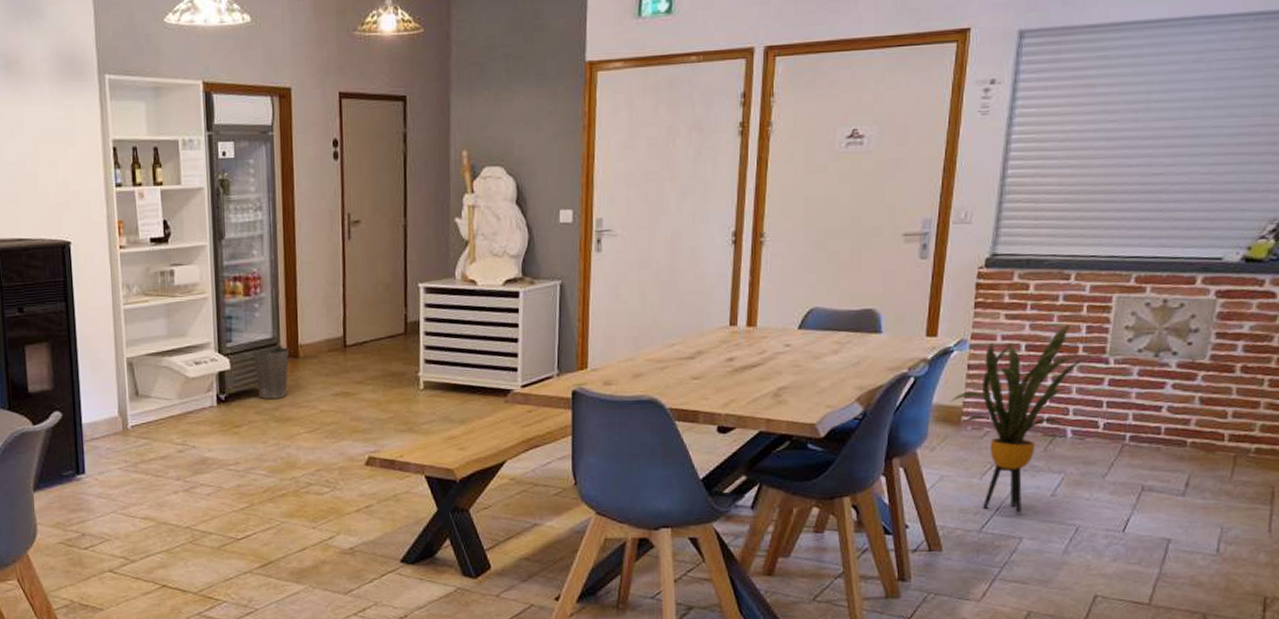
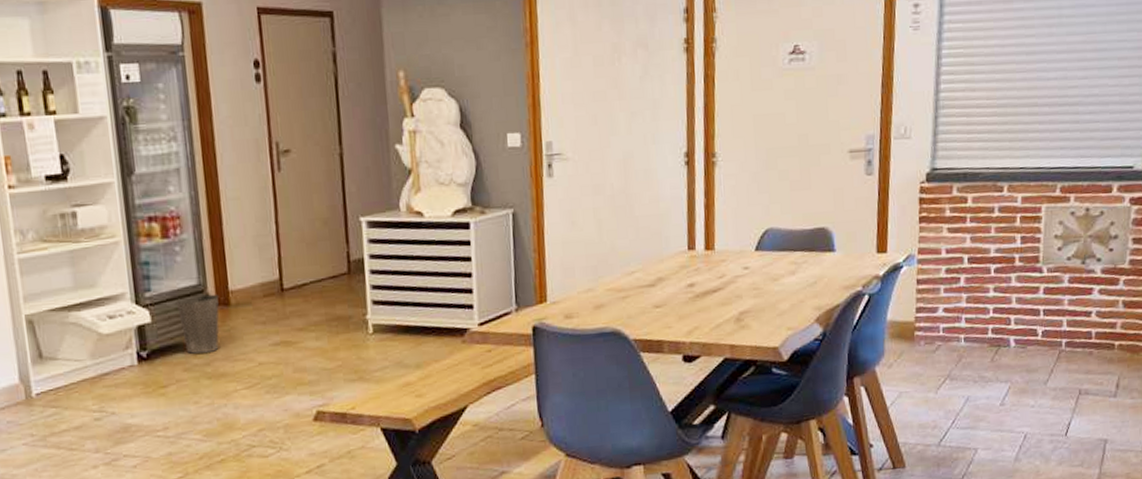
house plant: present [950,325,1092,515] -> none [903,236,1028,426]

